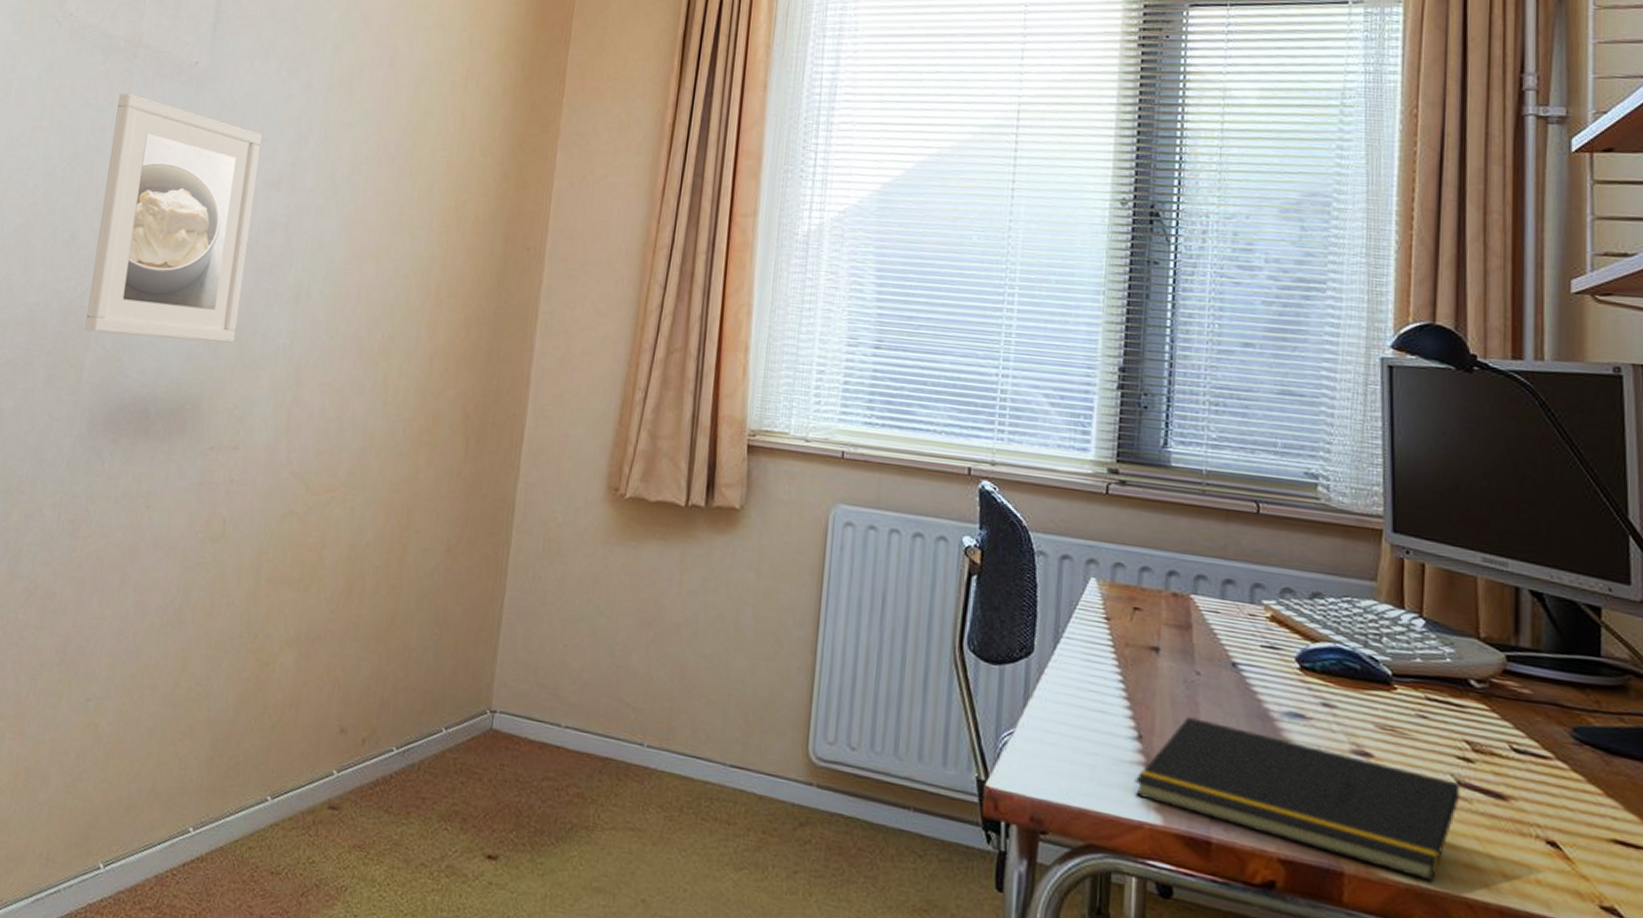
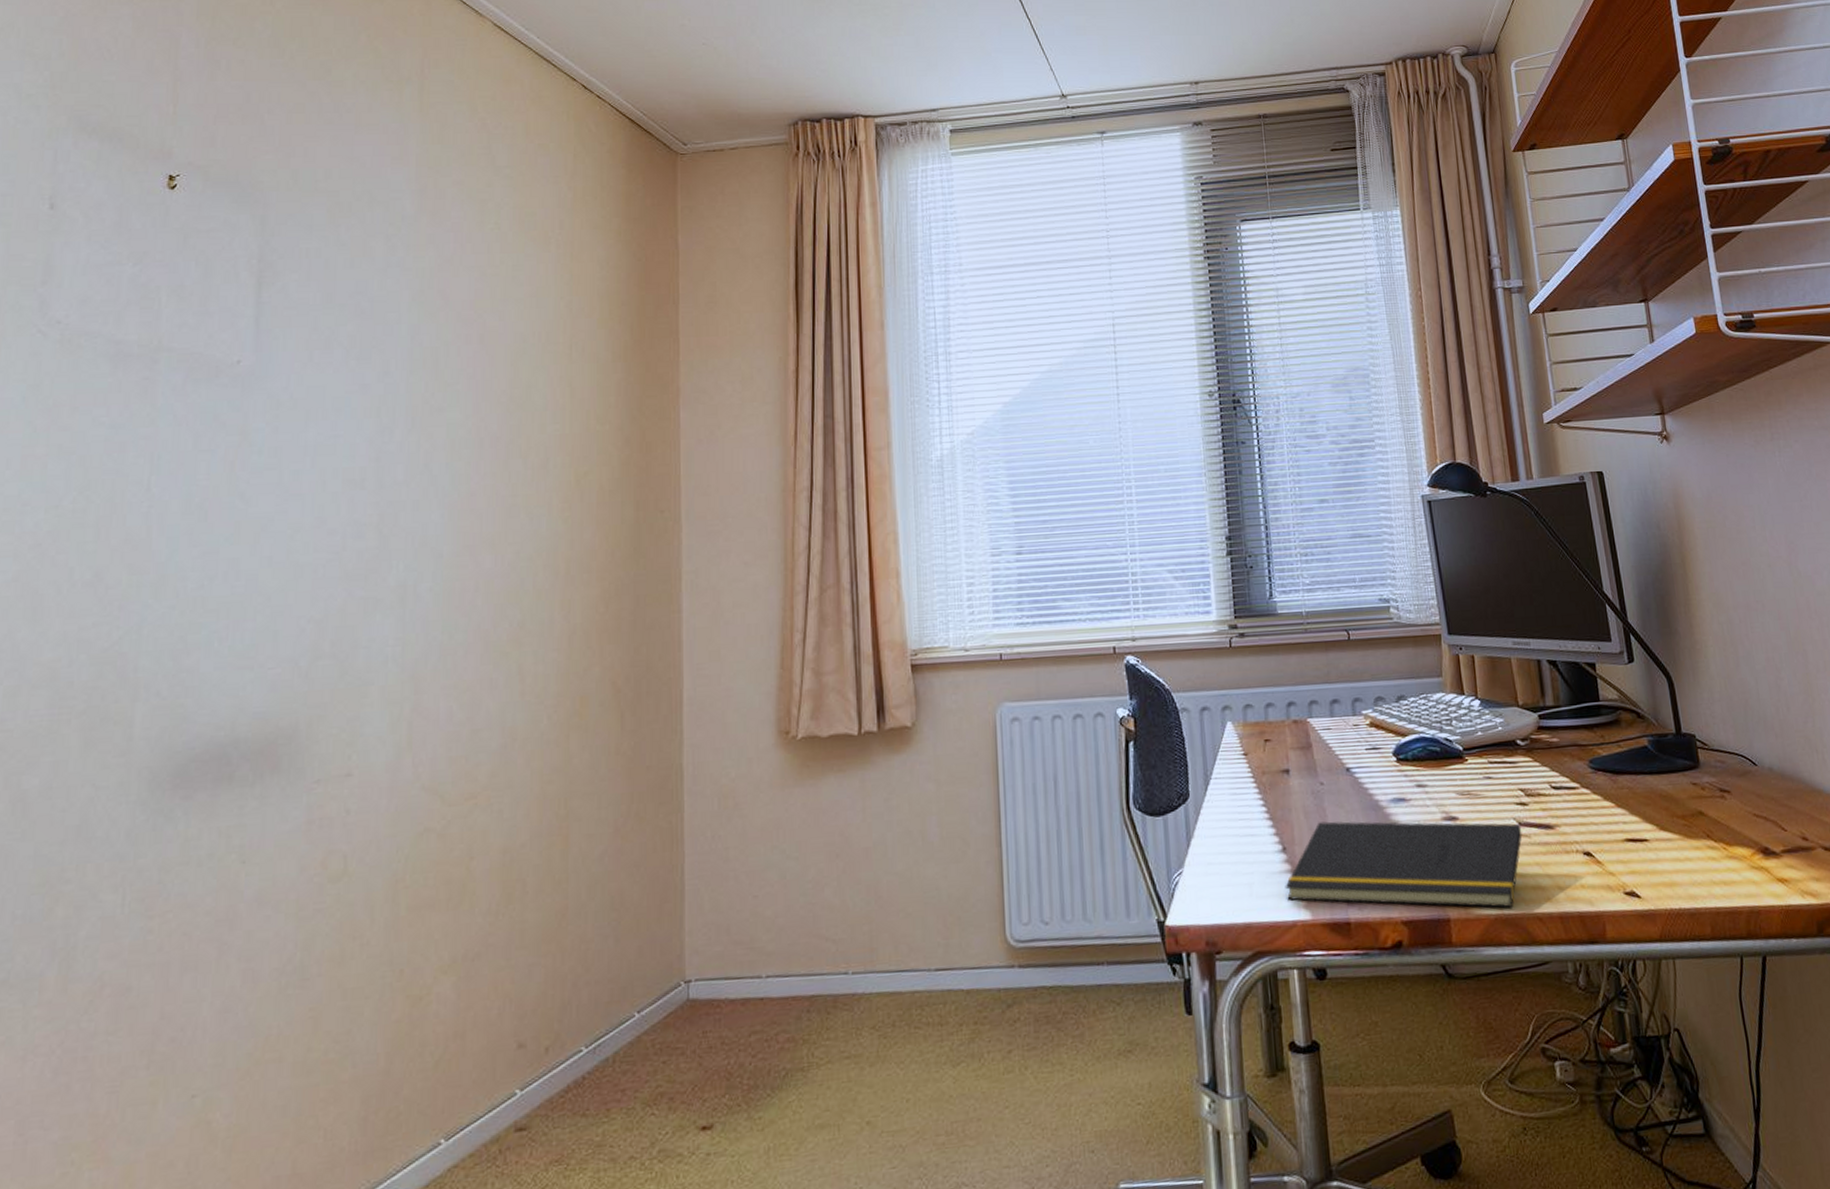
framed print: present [84,92,262,343] -> none [128,403,335,680]

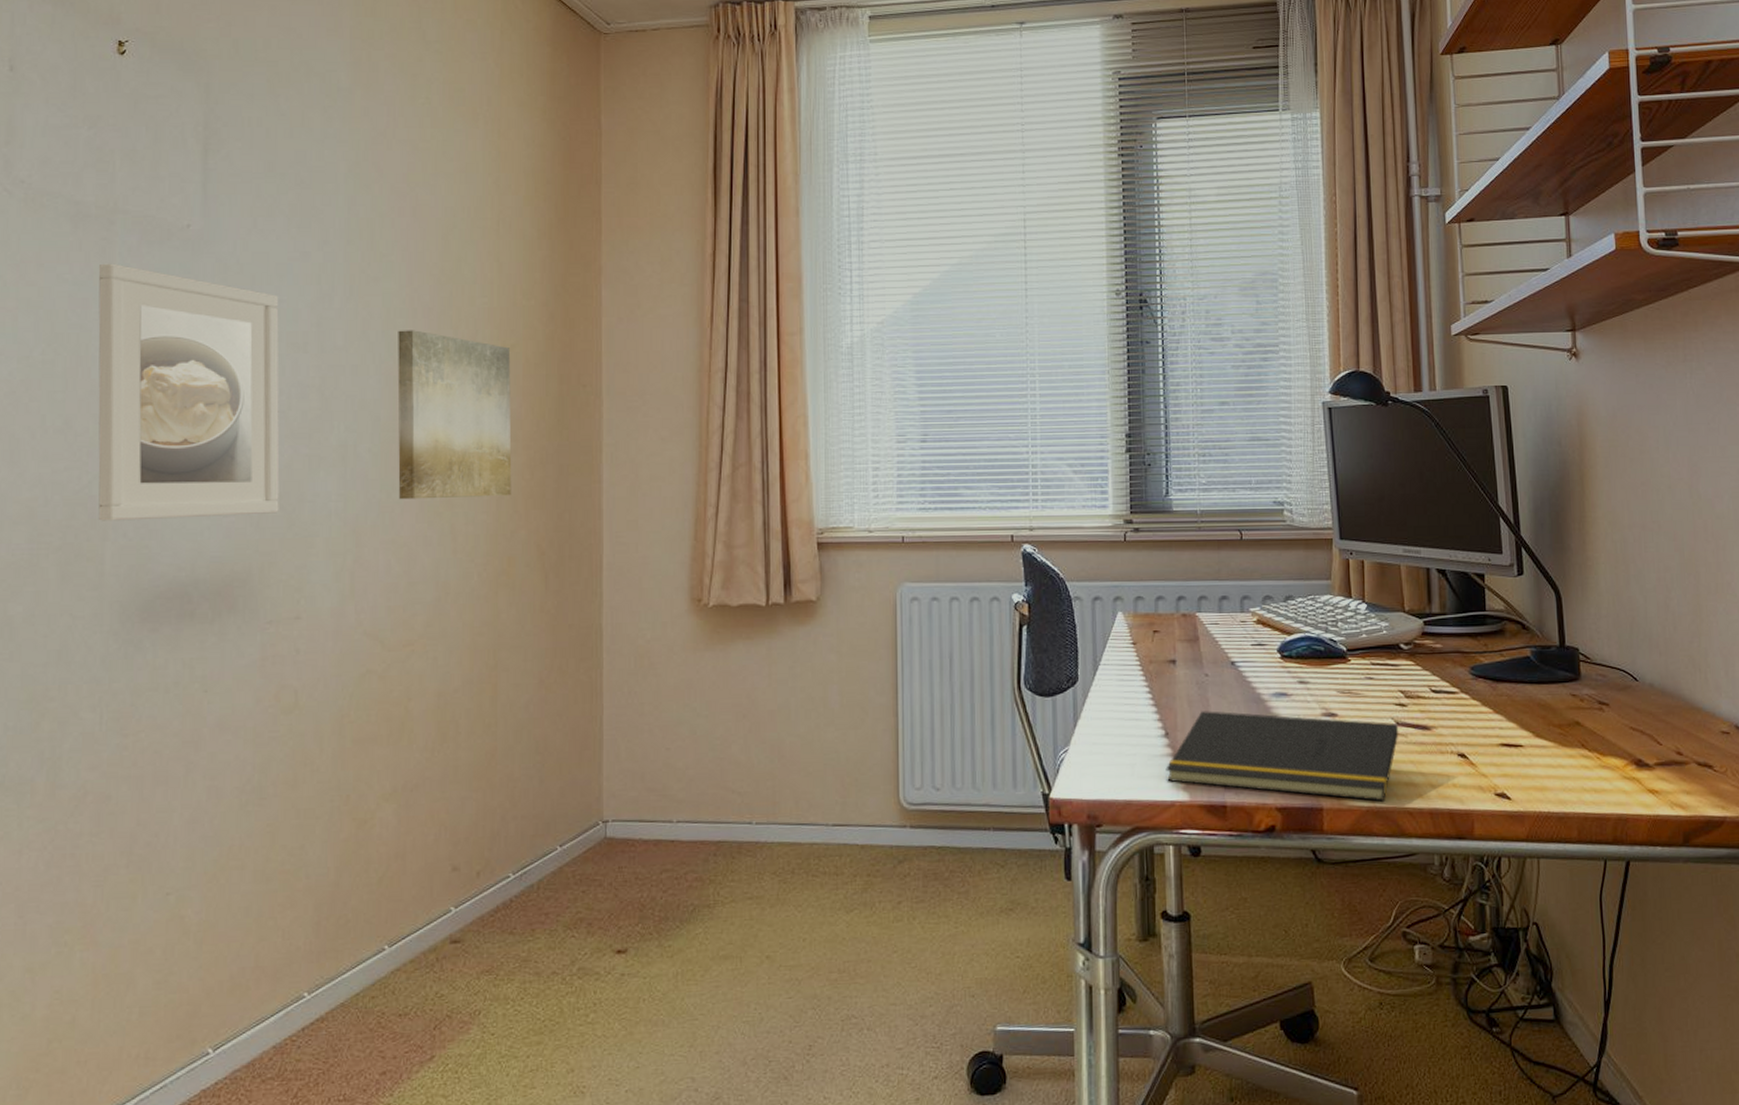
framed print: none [128,403,335,680] -> present [98,263,280,521]
wall art: none [461,461,585,641] -> present [397,330,512,500]

